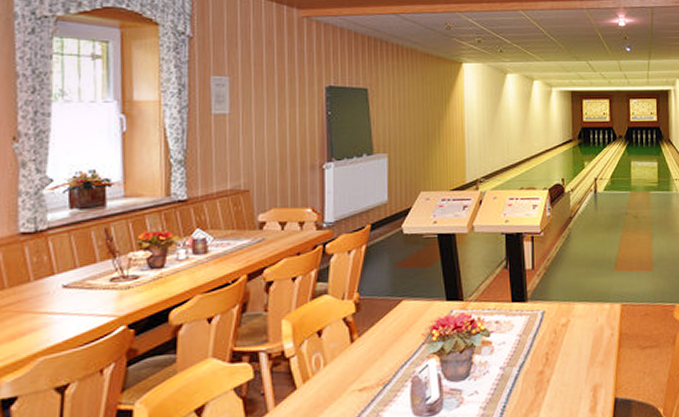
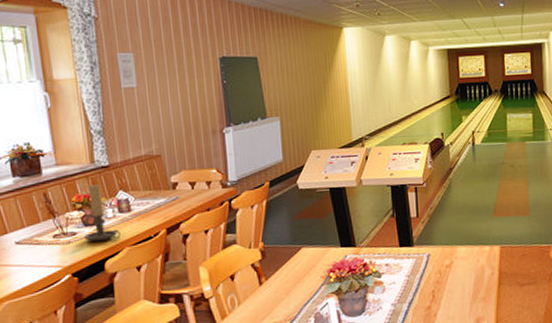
candle holder: none [148,220,192,288] -> present [84,184,121,242]

